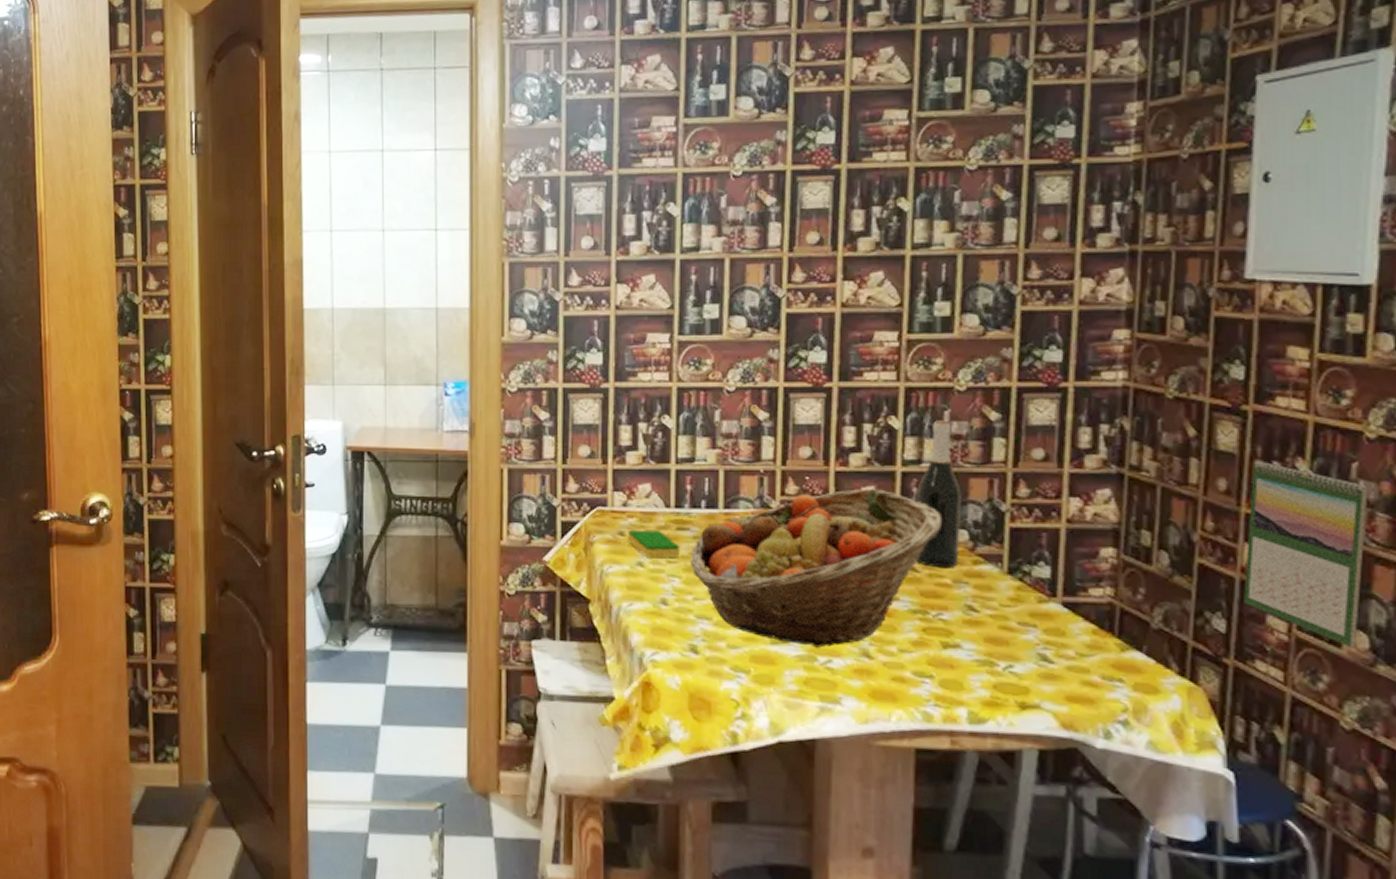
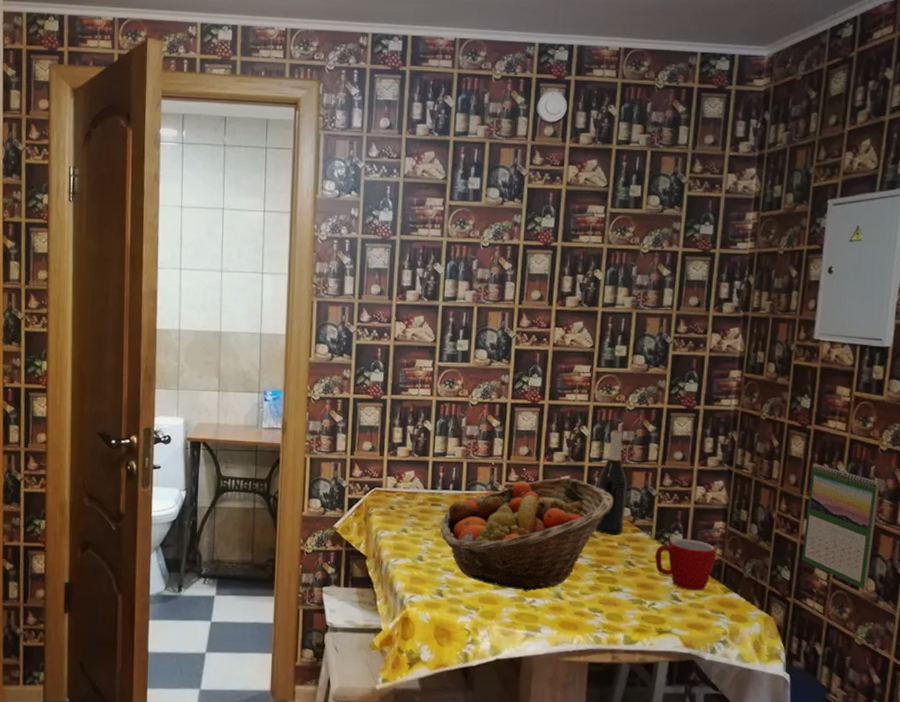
dish sponge: present [627,529,681,559] -> none [396,505,434,527]
mug: none [1010,573,1105,648] -> present [655,539,716,591]

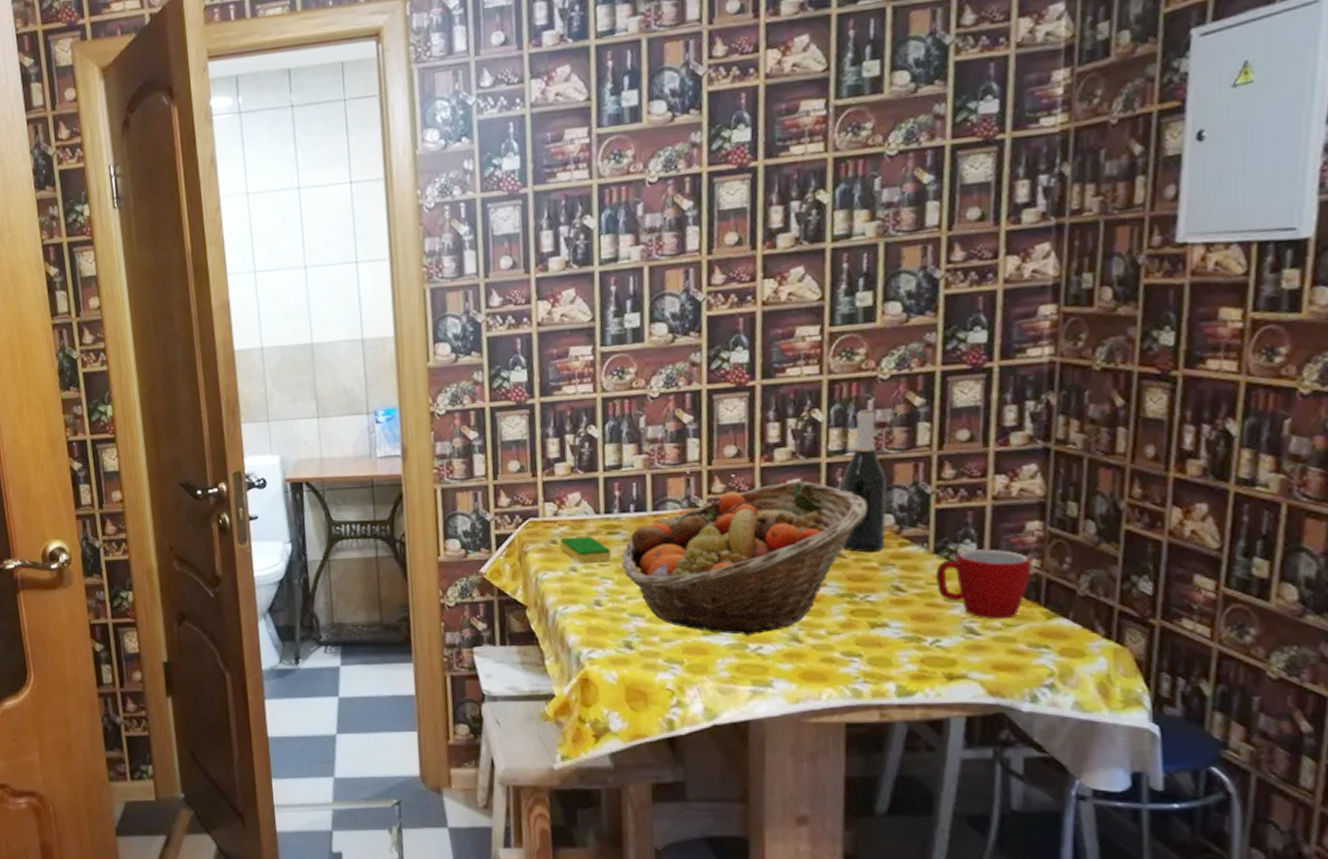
dish sponge: none [396,505,434,527] -> present [559,536,612,563]
calendar: present [802,463,880,590] -> none [1171,425,1301,601]

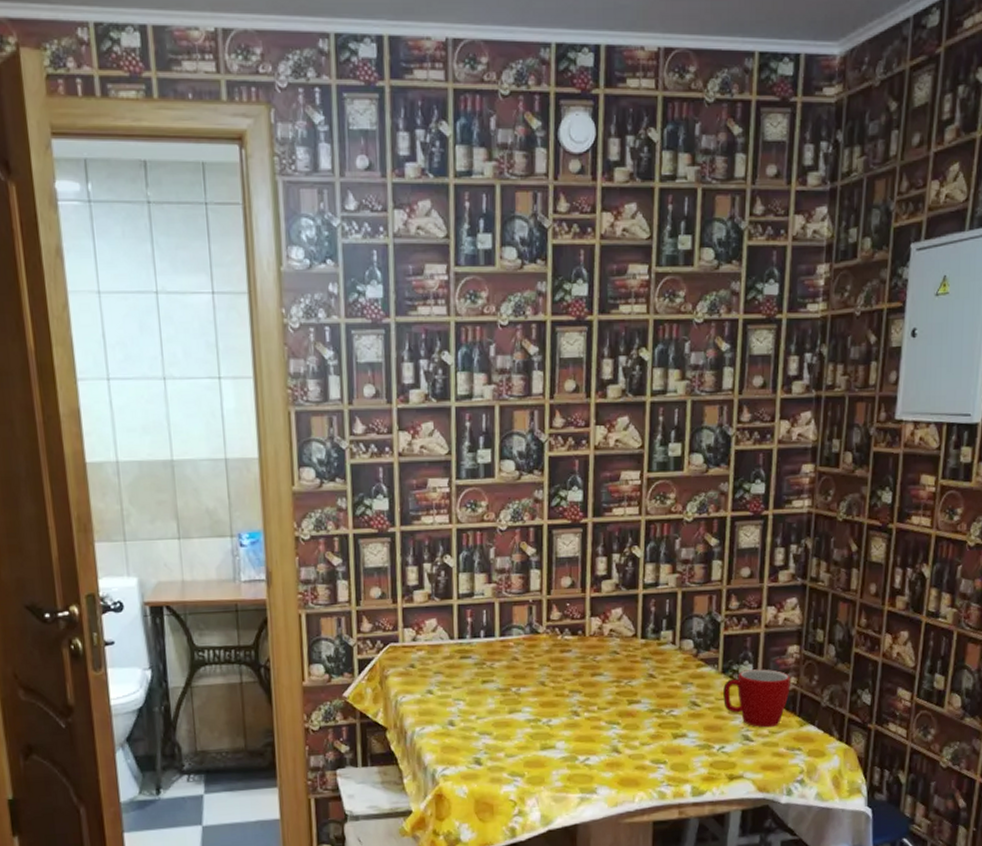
dish sponge: present [559,536,612,563] -> none [417,660,464,686]
fruit basket: present [621,481,867,636] -> none [472,610,673,749]
wine bottle: present [842,409,887,553] -> none [654,547,688,673]

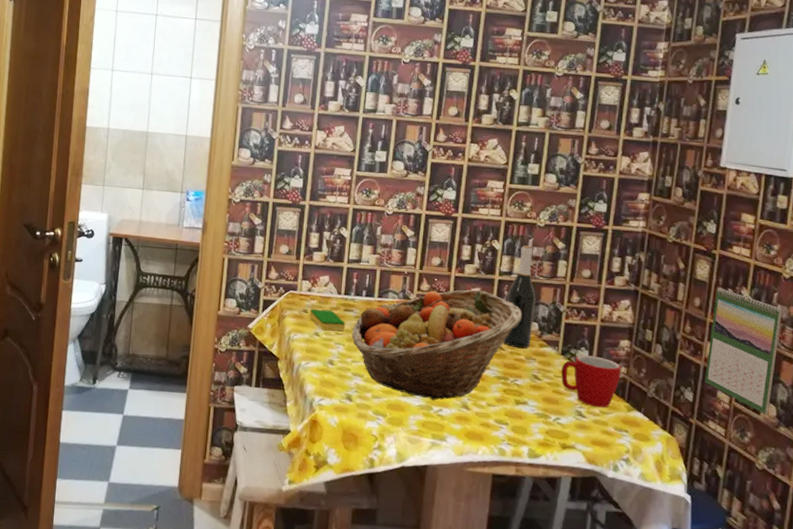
dish sponge: none [417,660,464,686] -> present [309,308,346,331]
fruit basket: none [472,610,673,749] -> present [351,289,522,400]
wine bottle: none [654,547,688,673] -> present [503,245,536,349]
calendar: none [883,568,967,707] -> present [705,287,782,415]

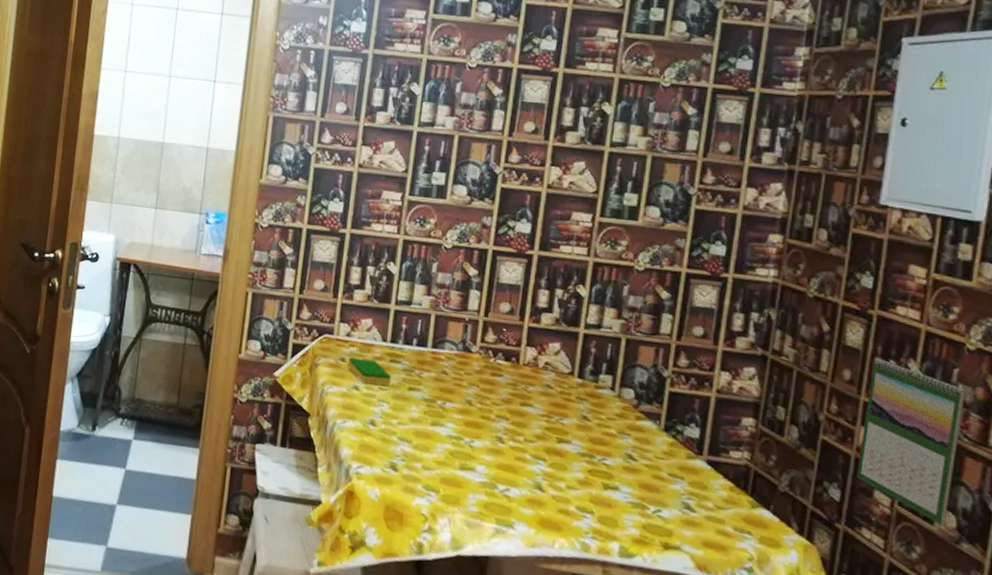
fruit basket: present [351,289,522,400] -> none [398,343,613,478]
wine bottle: present [503,245,536,349] -> none [589,293,632,421]
mug: present [561,355,621,408] -> none [663,433,743,502]

